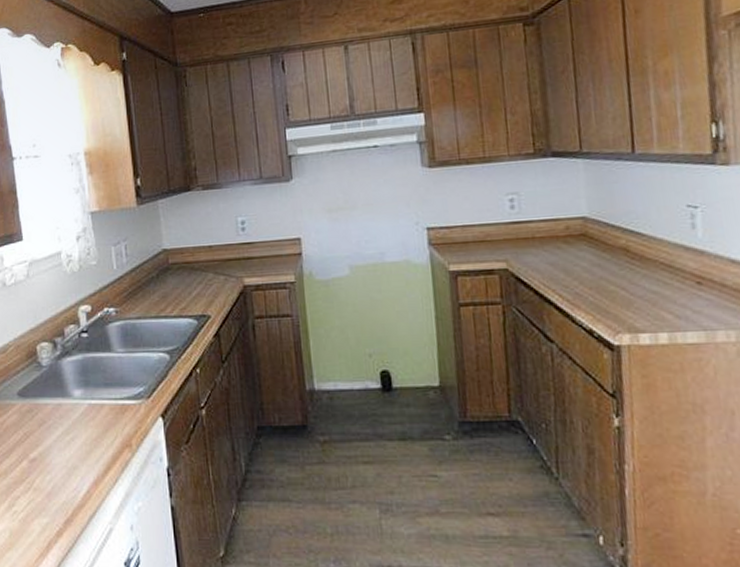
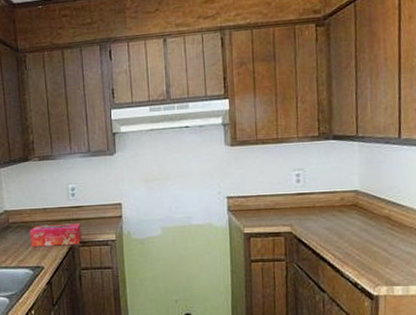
tissue box: none [193,262,254,292] -> present [30,223,82,247]

